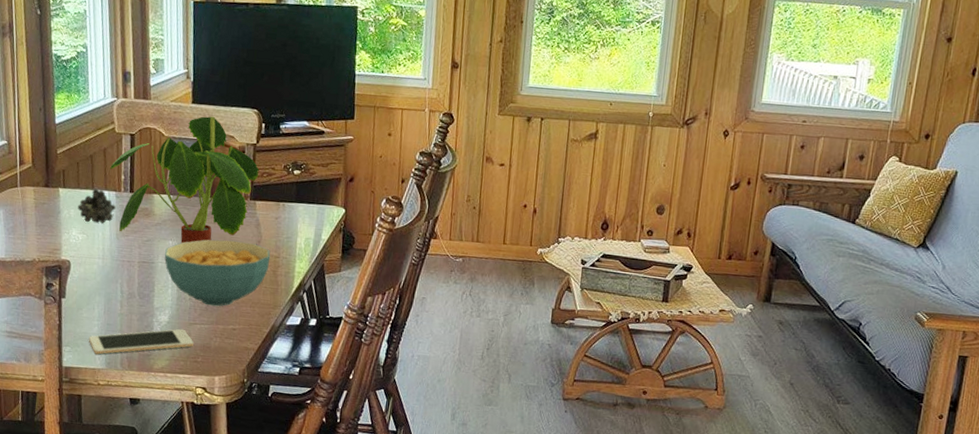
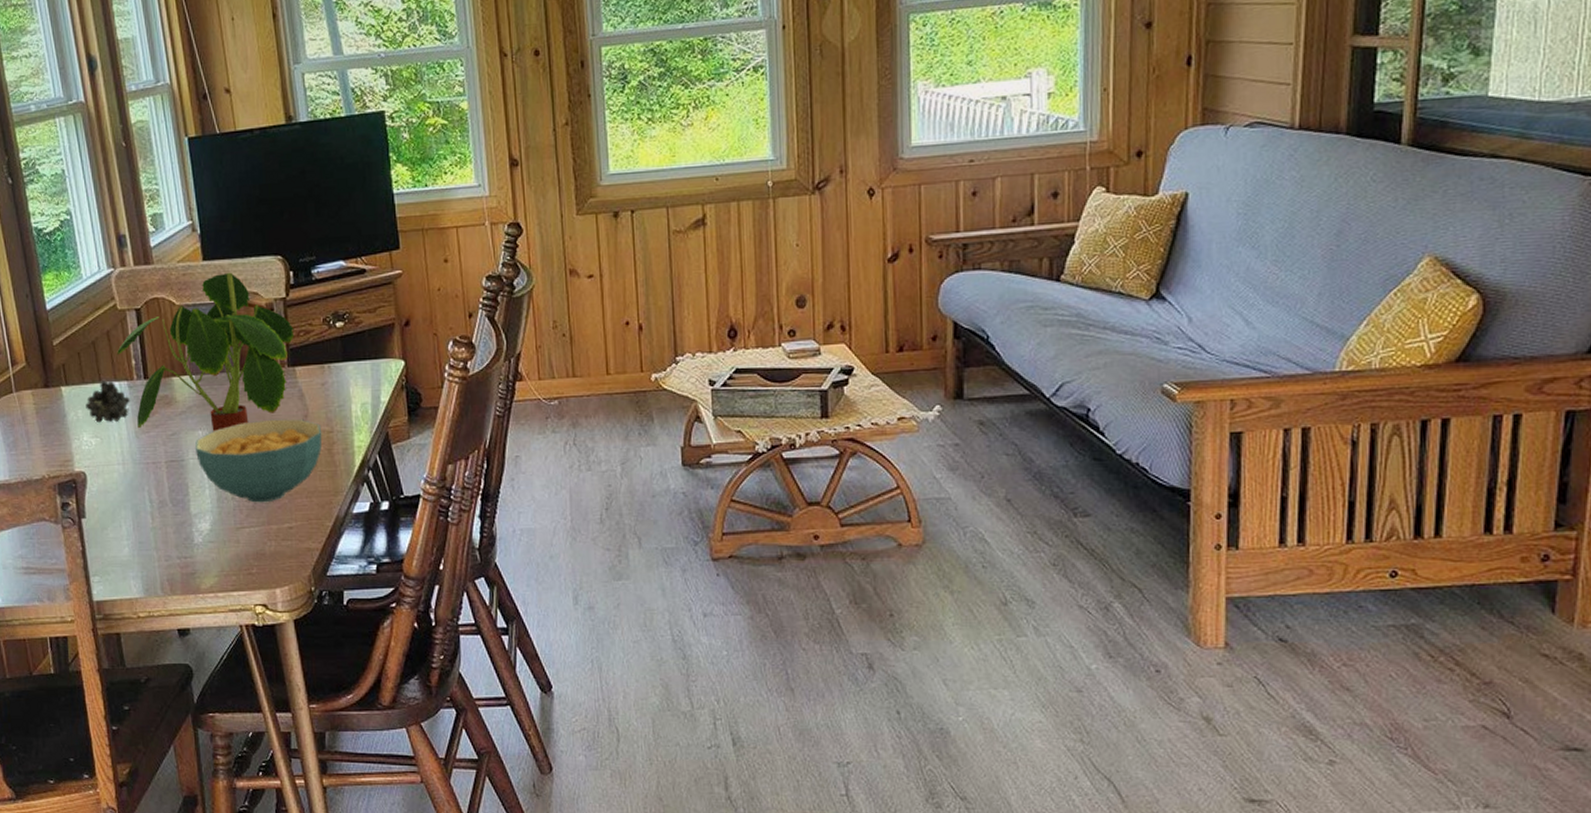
cell phone: present [88,329,194,355] -> none [119,536,244,581]

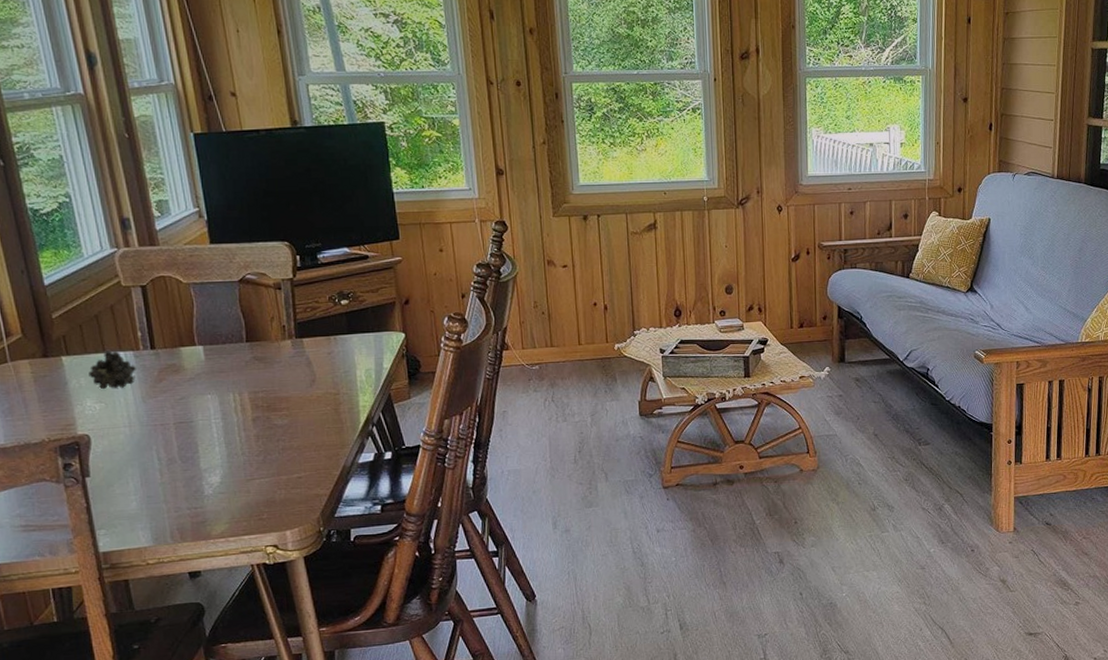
plant: present [116,272,295,432] -> none [121,254,302,396]
cereal bowl: present [194,419,322,503] -> none [204,383,329,457]

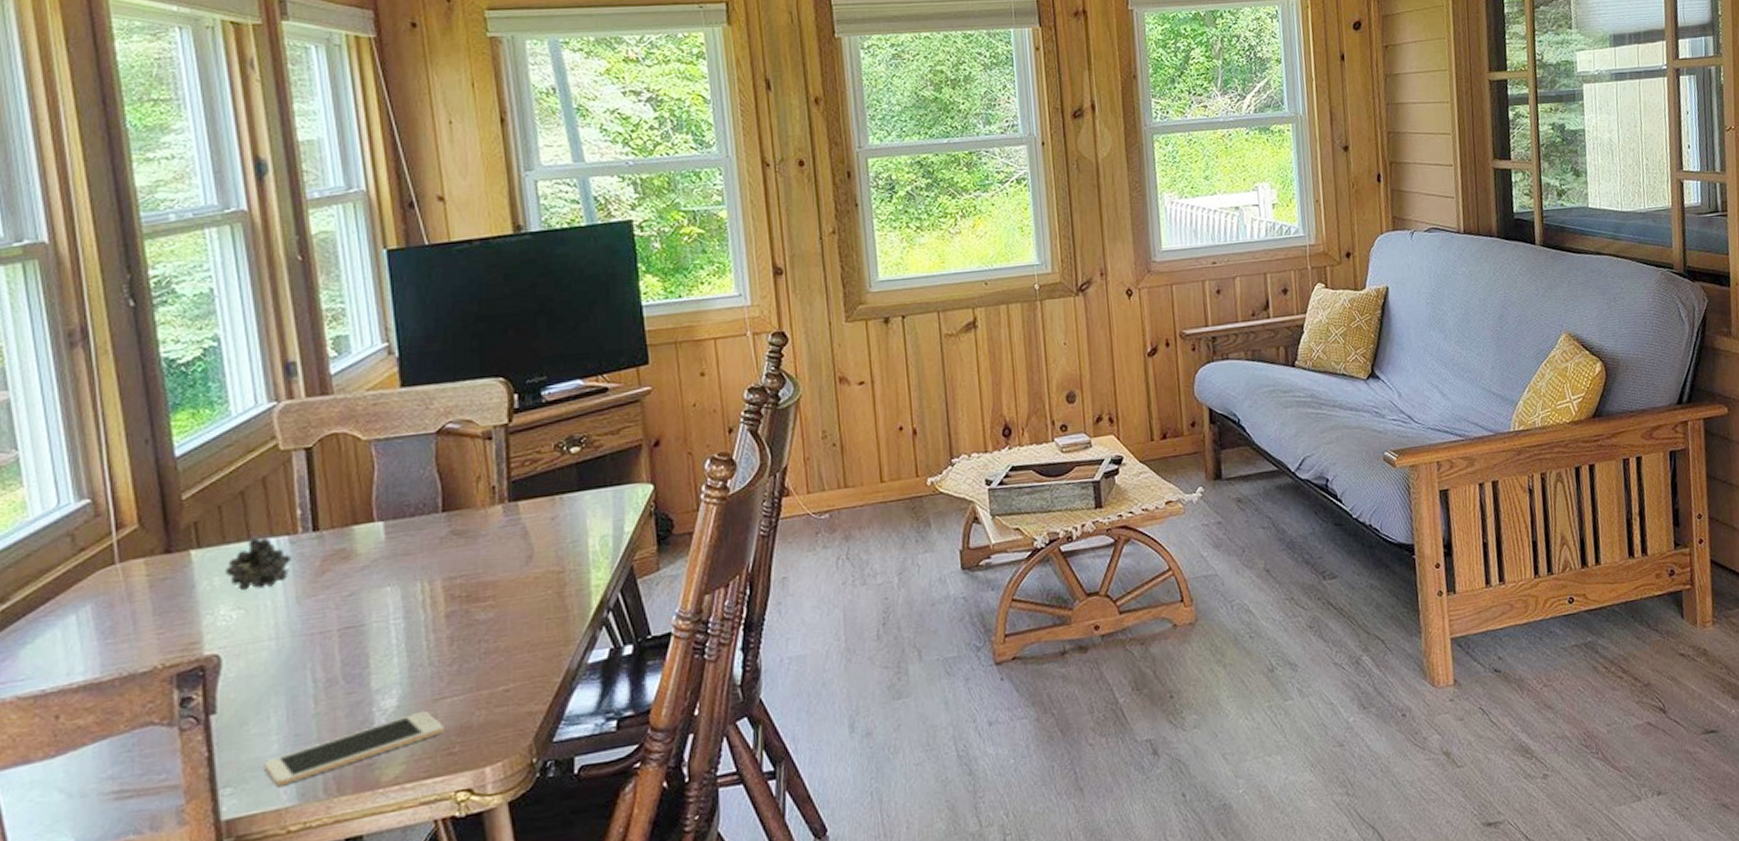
cell phone: none [126,487,255,532] -> present [263,710,444,787]

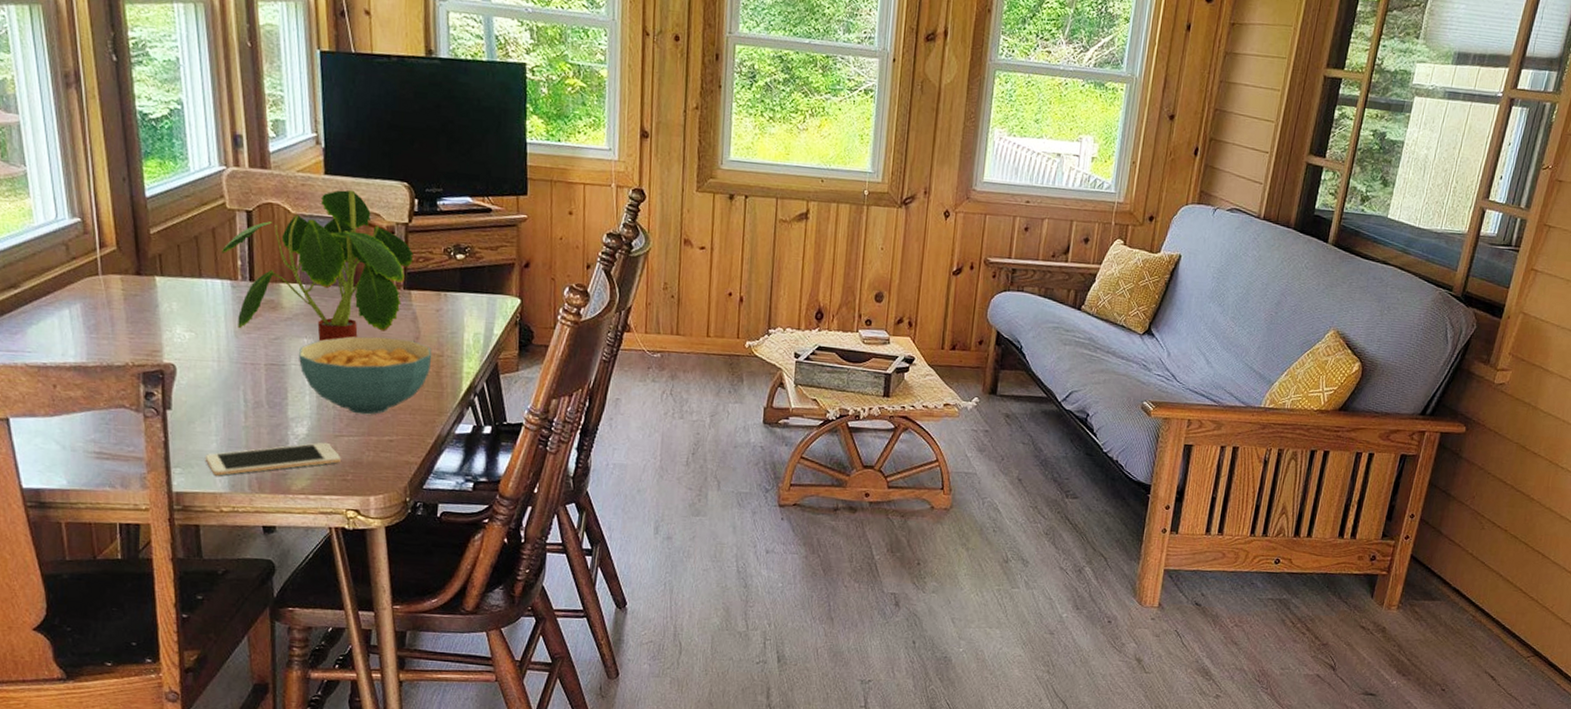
fruit: present [225,537,291,592] -> none [181,276,232,319]
plant: none [274,398,518,593] -> present [221,189,414,342]
cereal bowl: none [380,561,551,667] -> present [298,336,432,415]

